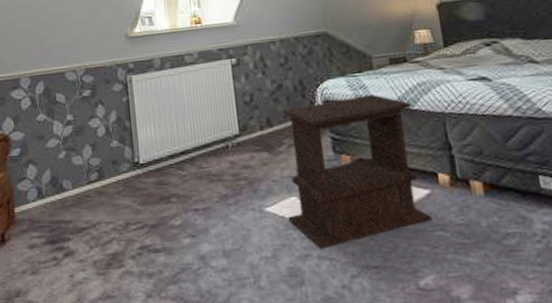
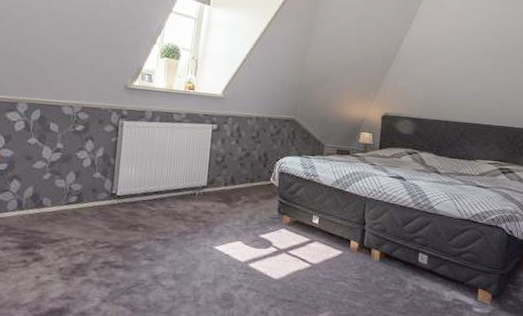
side table: present [283,95,432,249] -> none [231,173,344,283]

